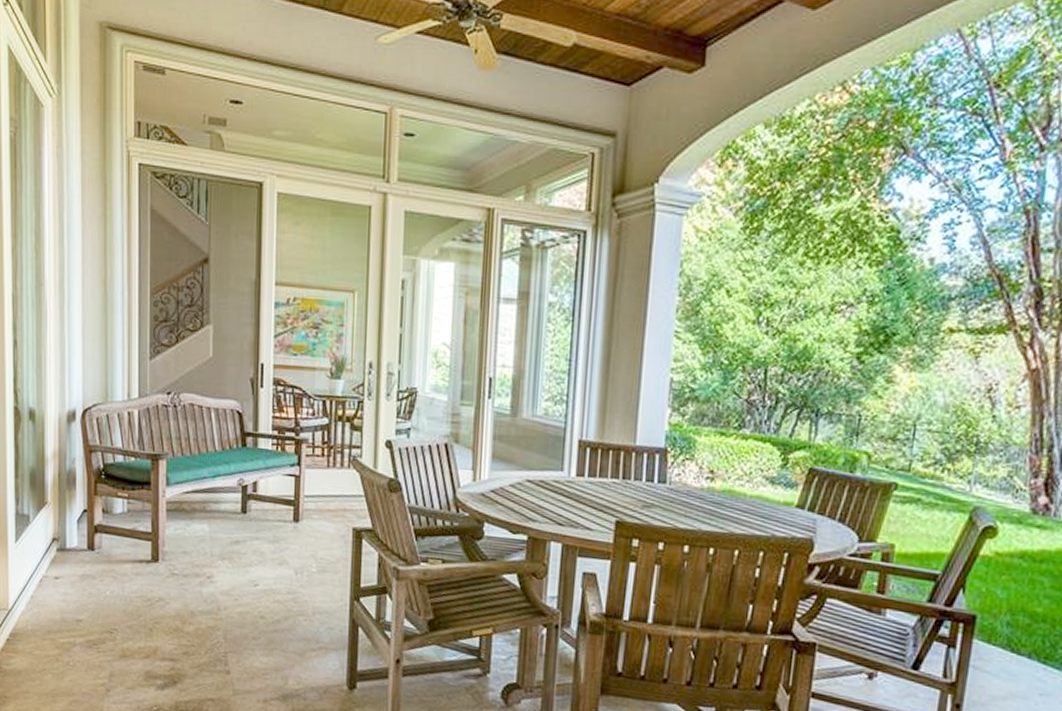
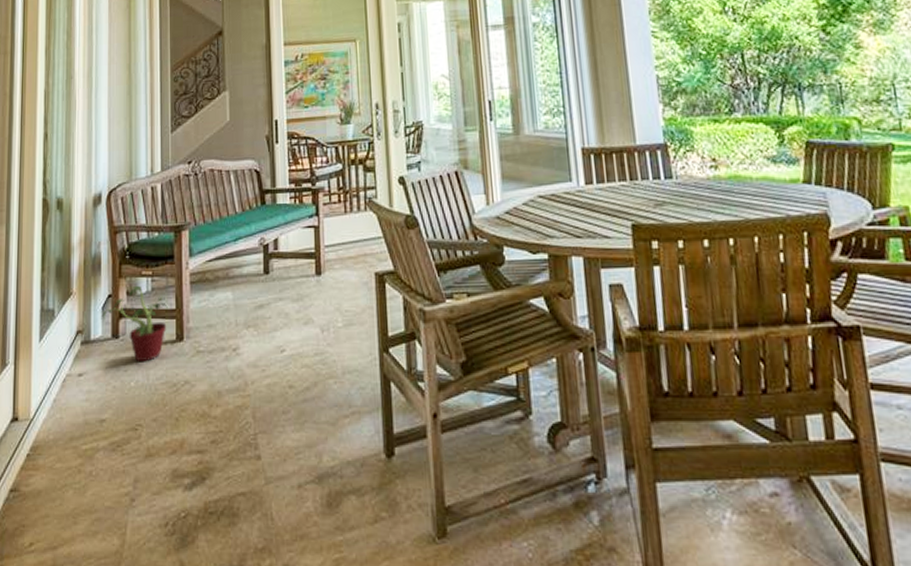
potted plant: none [77,504,144,576] -> present [101,285,168,362]

